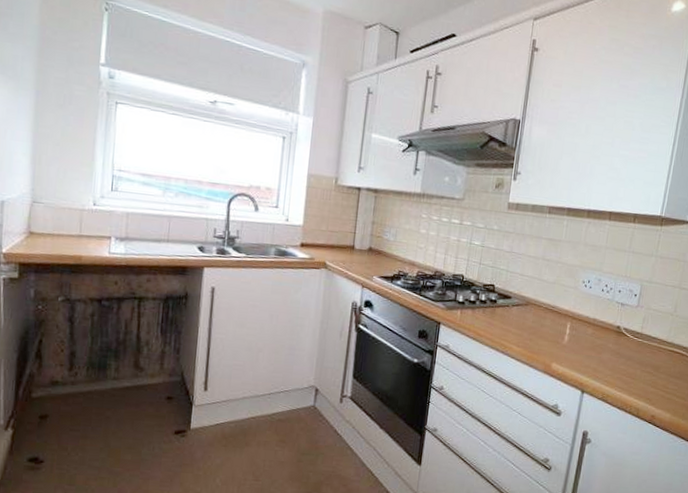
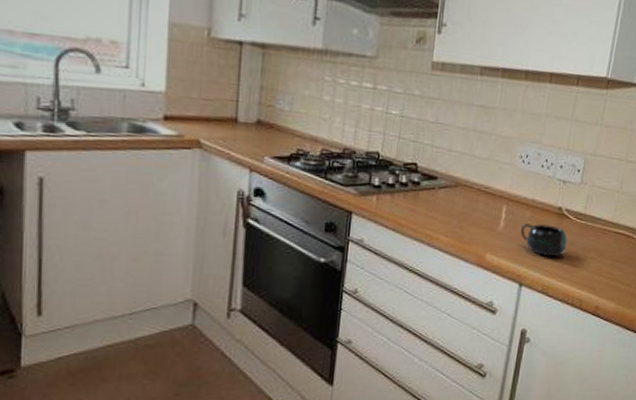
mug: none [583,339,626,369] -> present [520,223,568,256]

